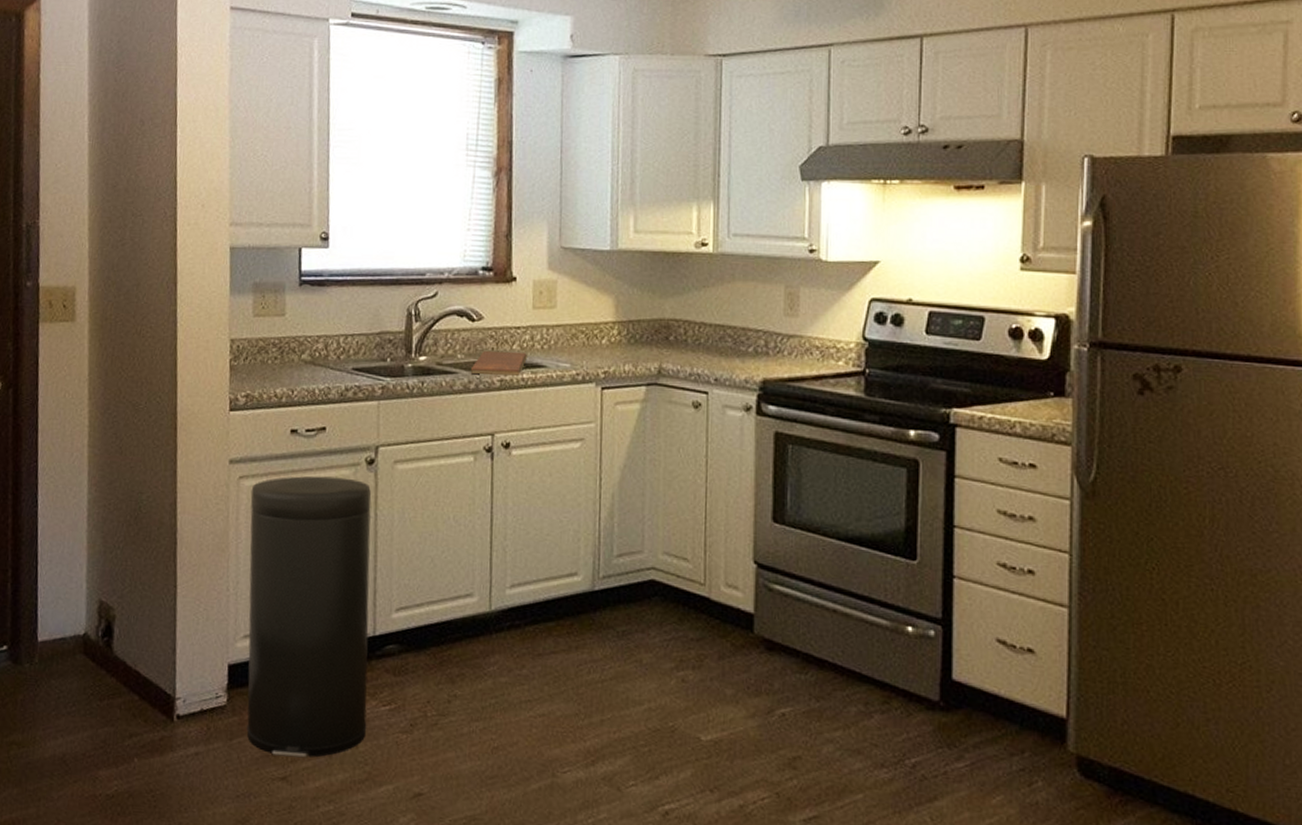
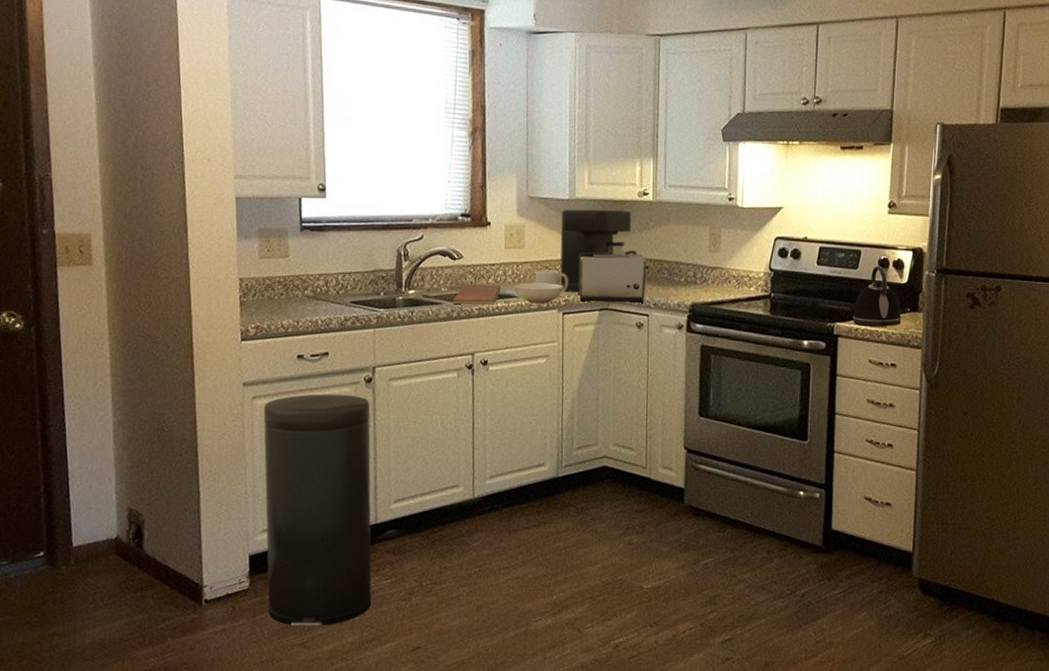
bowl: none [543,349,603,376] -> present [514,282,563,304]
mug: none [567,335,609,362] -> present [534,270,568,292]
coffee maker: none [598,262,695,363] -> present [560,209,638,292]
toaster: none [619,315,709,378] -> present [577,253,649,304]
kettle: none [975,336,1043,415] -> present [852,265,902,327]

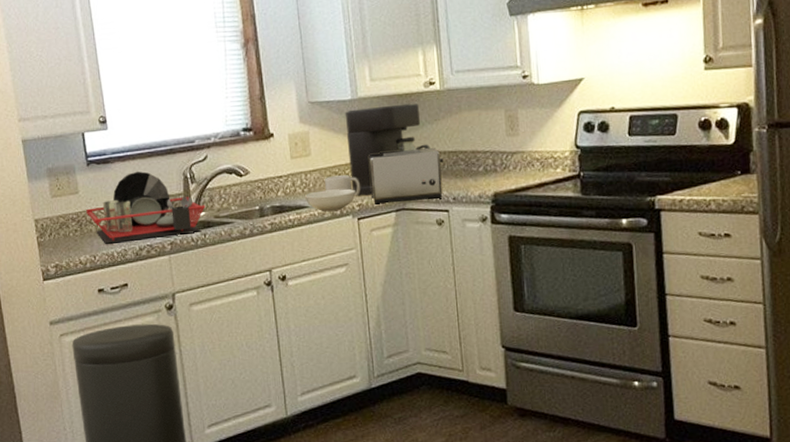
dish rack: none [294,242,416,311] -> present [86,171,206,244]
chopping board: present [453,284,502,305] -> none [244,197,292,222]
kettle: present [852,265,902,327] -> none [675,128,732,196]

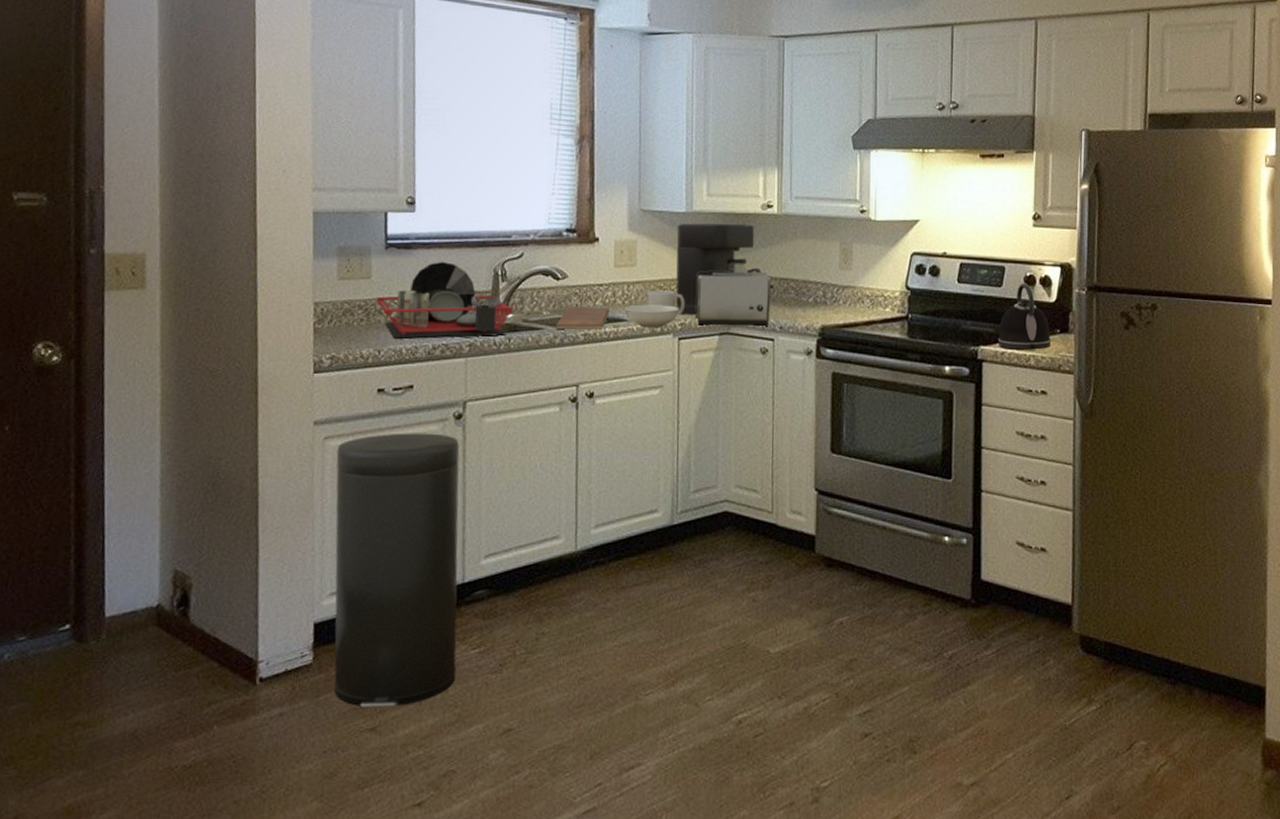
chopping board: none [244,197,292,222] -> present [555,306,611,331]
kettle: none [675,128,732,196] -> present [997,283,1051,350]

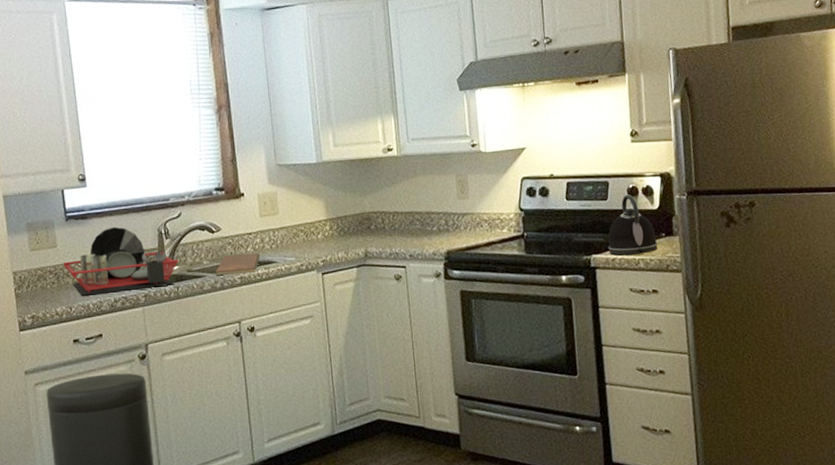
bowl: present [624,304,679,328] -> none [272,245,320,267]
mug: present [647,290,685,314] -> none [290,233,324,253]
coffee maker: present [675,223,762,315] -> none [310,167,389,253]
toaster: present [695,271,774,327] -> none [332,208,401,261]

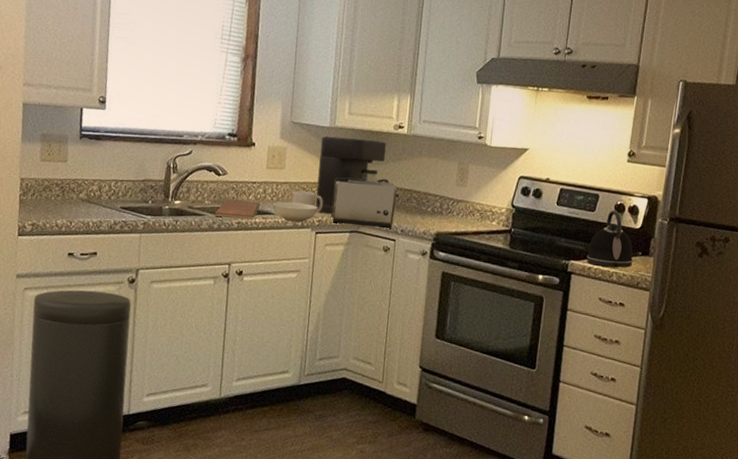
dish rack: present [64,226,179,296] -> none [71,152,182,218]
bowl: none [272,245,320,267] -> present [272,201,318,223]
mug: none [290,233,324,253] -> present [291,190,323,213]
coffee maker: none [310,167,389,253] -> present [315,136,390,214]
toaster: none [332,208,401,261] -> present [330,177,399,229]

